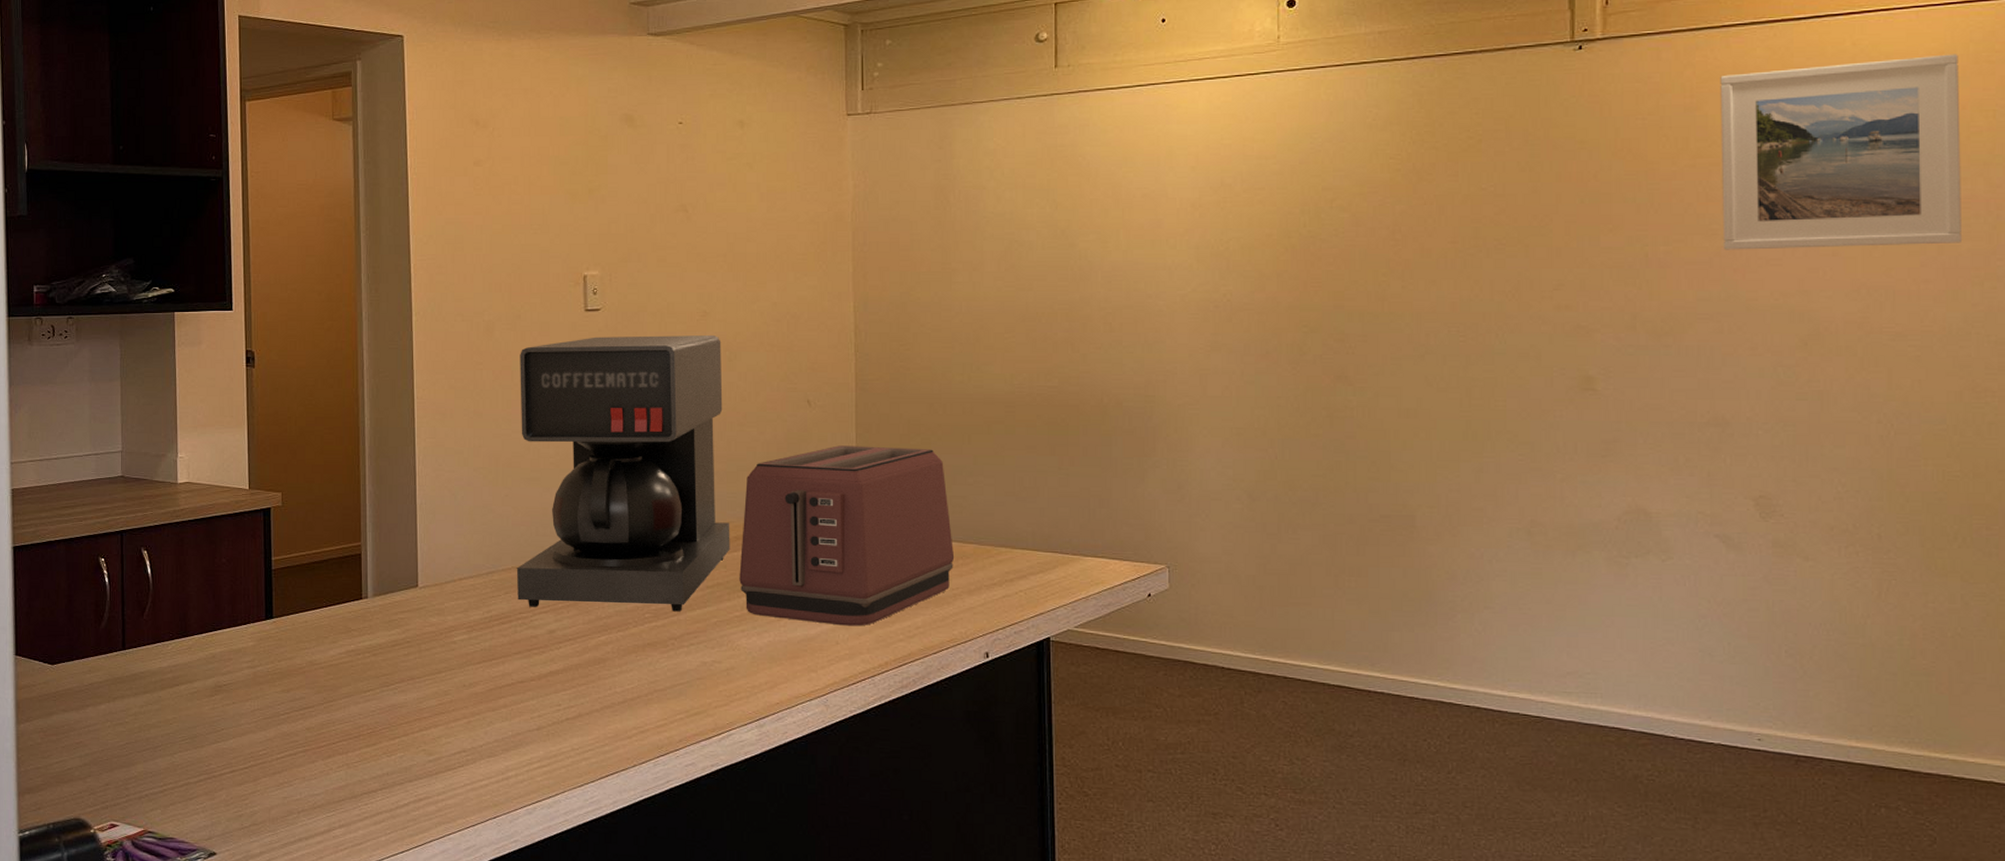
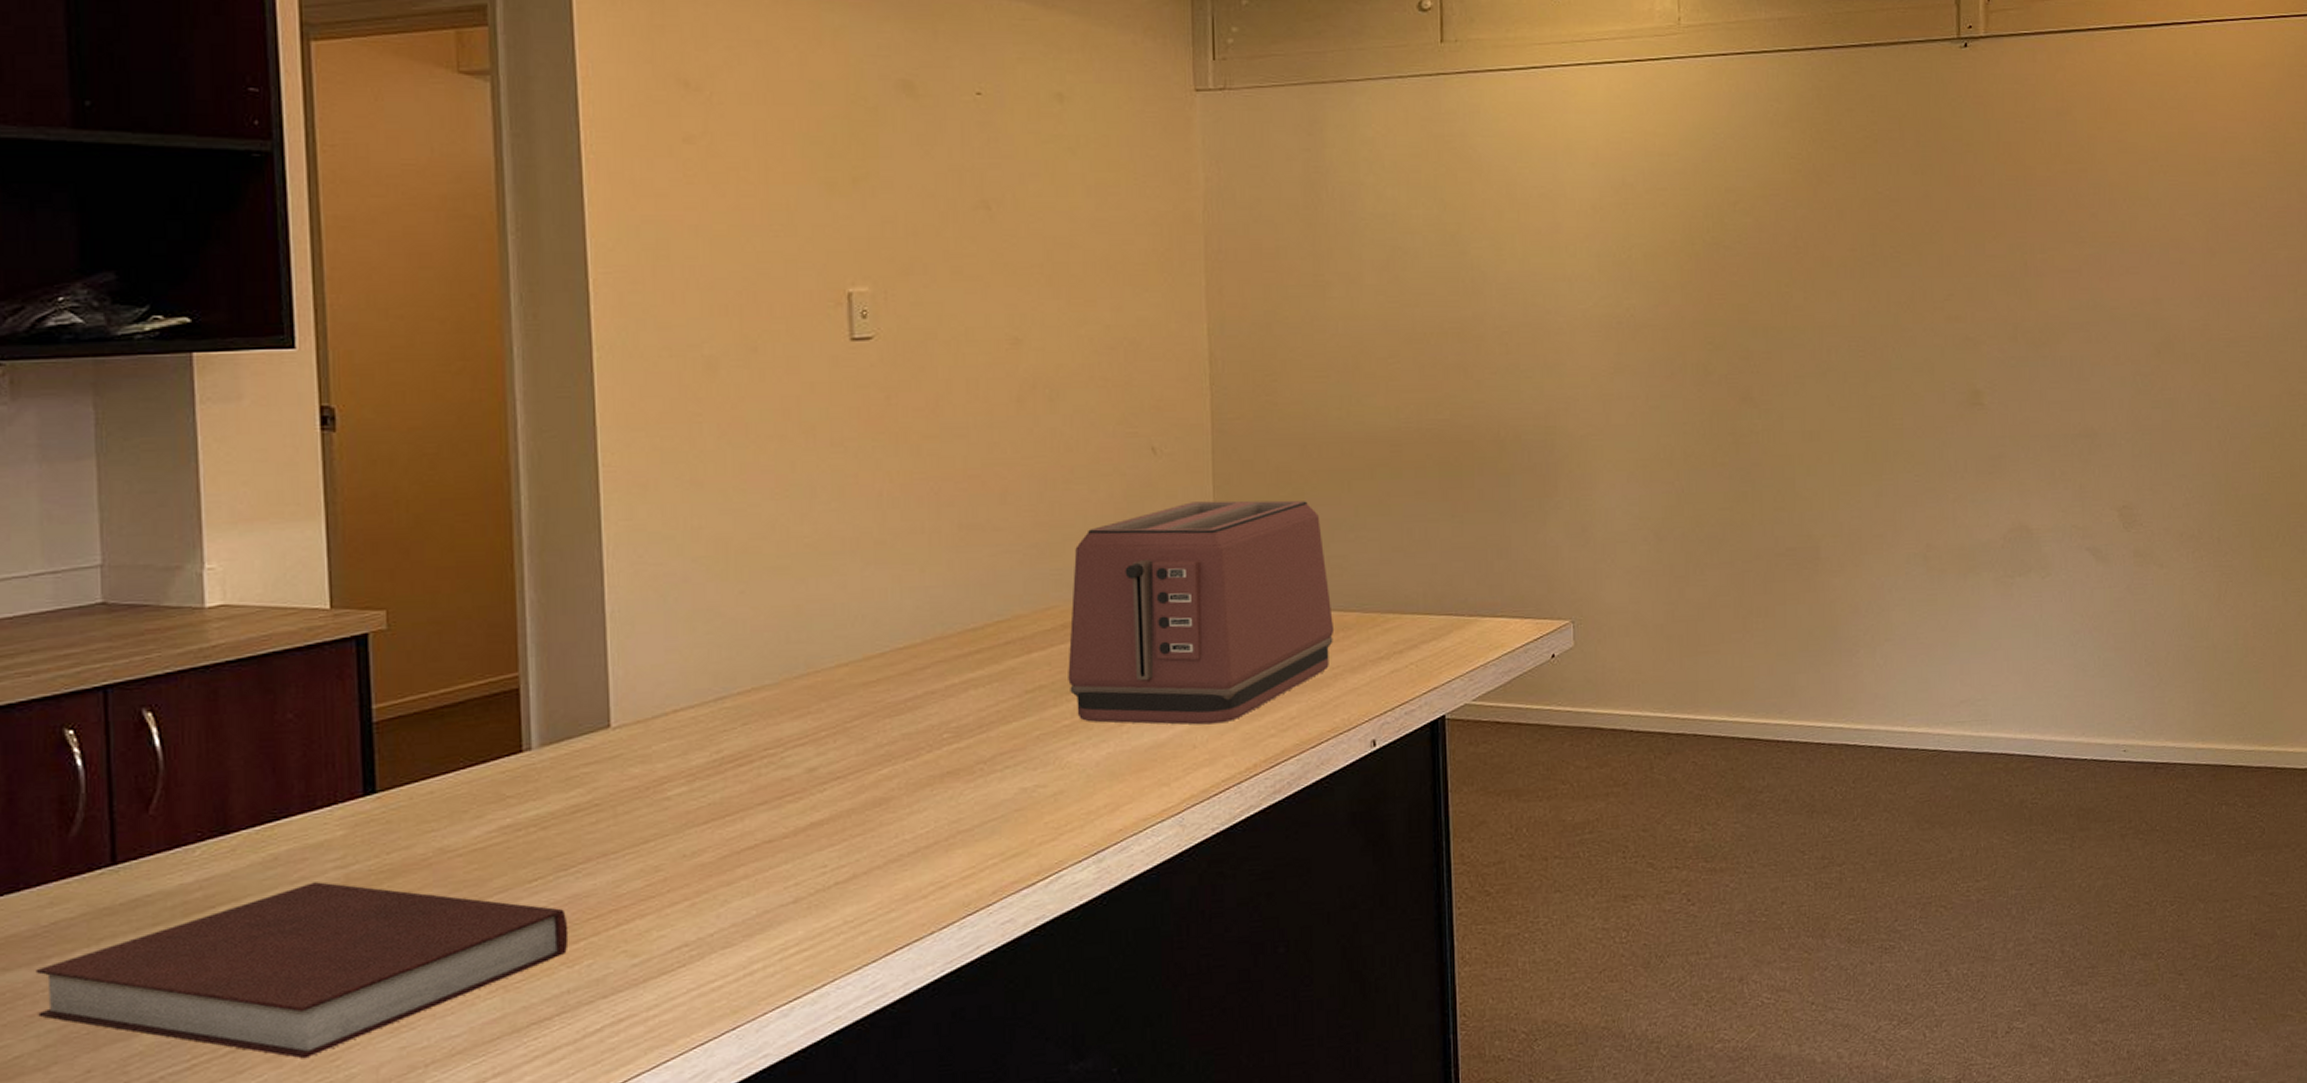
notebook: none [80,676,388,796] -> present [35,882,569,1059]
coffee maker: present [517,335,730,612] -> none [757,369,1056,740]
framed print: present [1720,54,1961,250] -> none [2086,67,2280,258]

